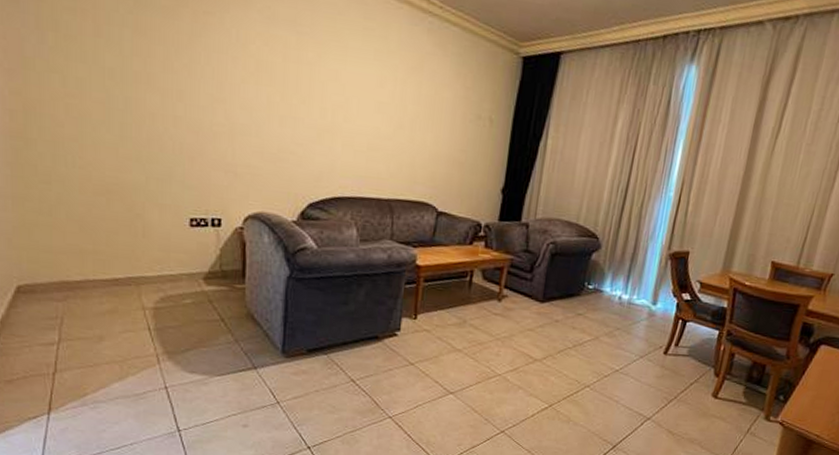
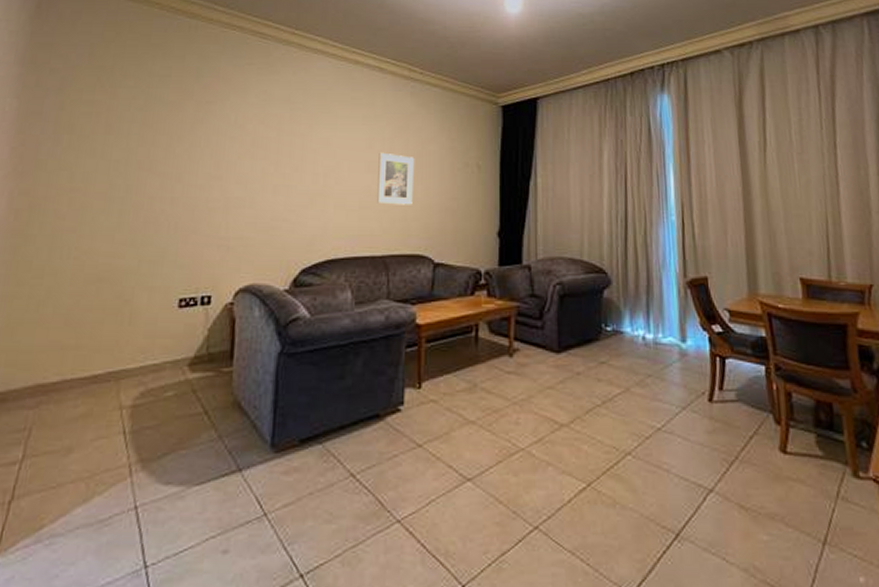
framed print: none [386,93,427,152] -> present [377,152,415,205]

